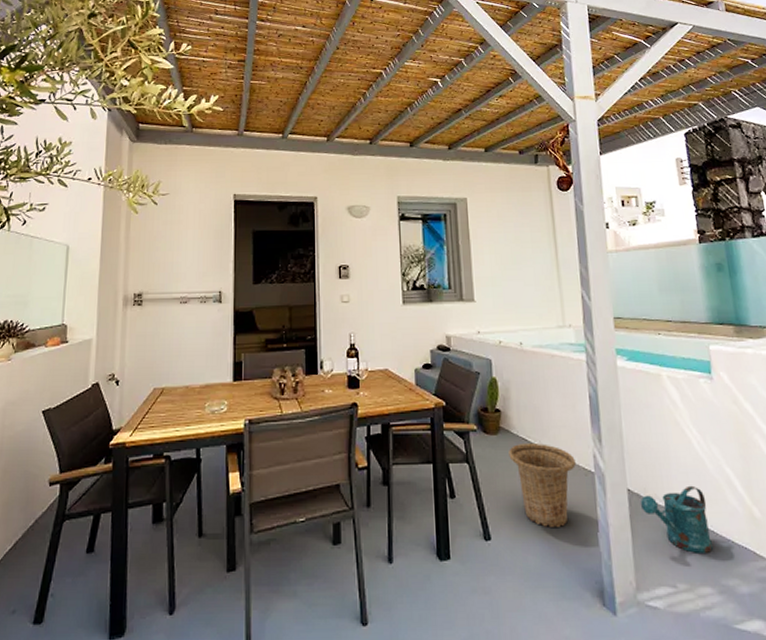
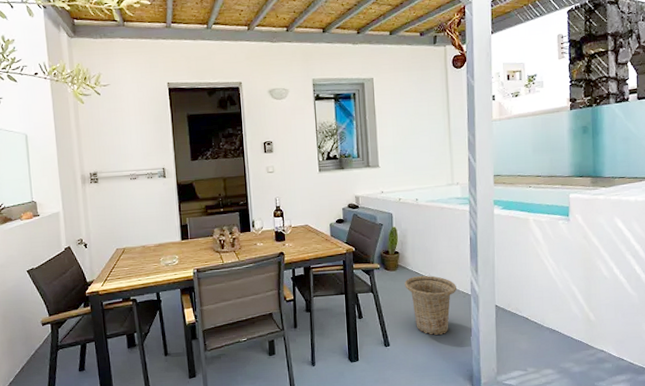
watering can: present [640,485,713,553] -> none [504,300,556,347]

